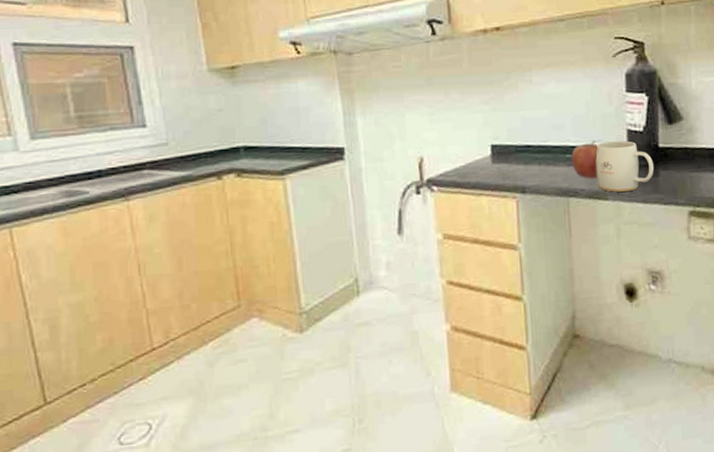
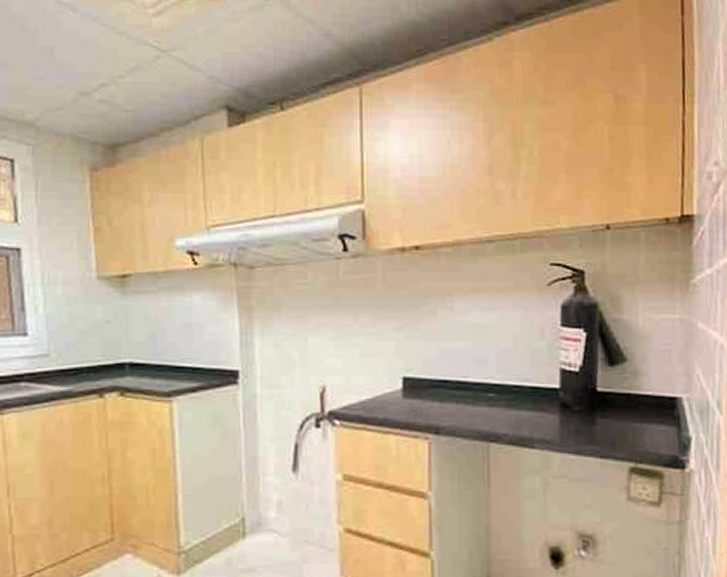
fruit: present [571,140,598,179] -> none [494,379,526,423]
mug: present [595,140,655,193] -> none [522,380,591,441]

